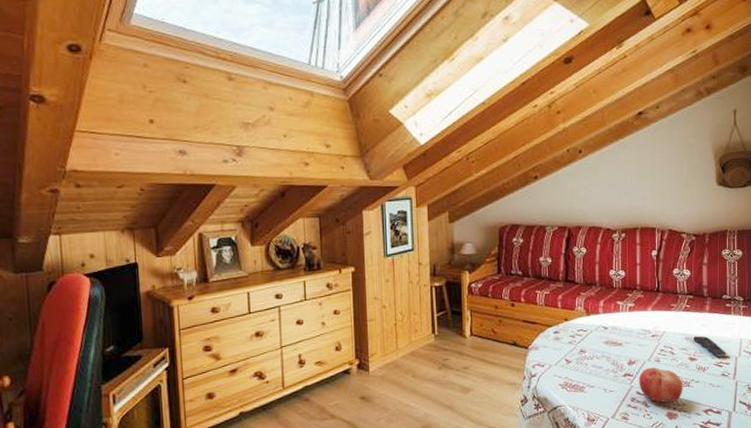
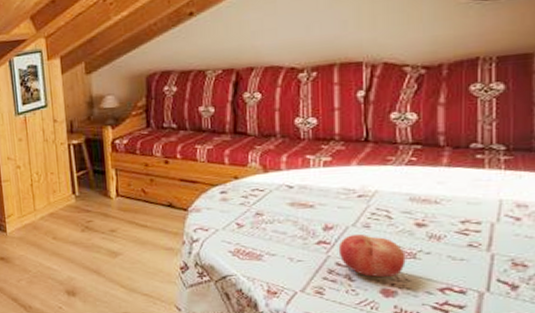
remote control: present [693,336,727,358] -> none [422,196,476,224]

